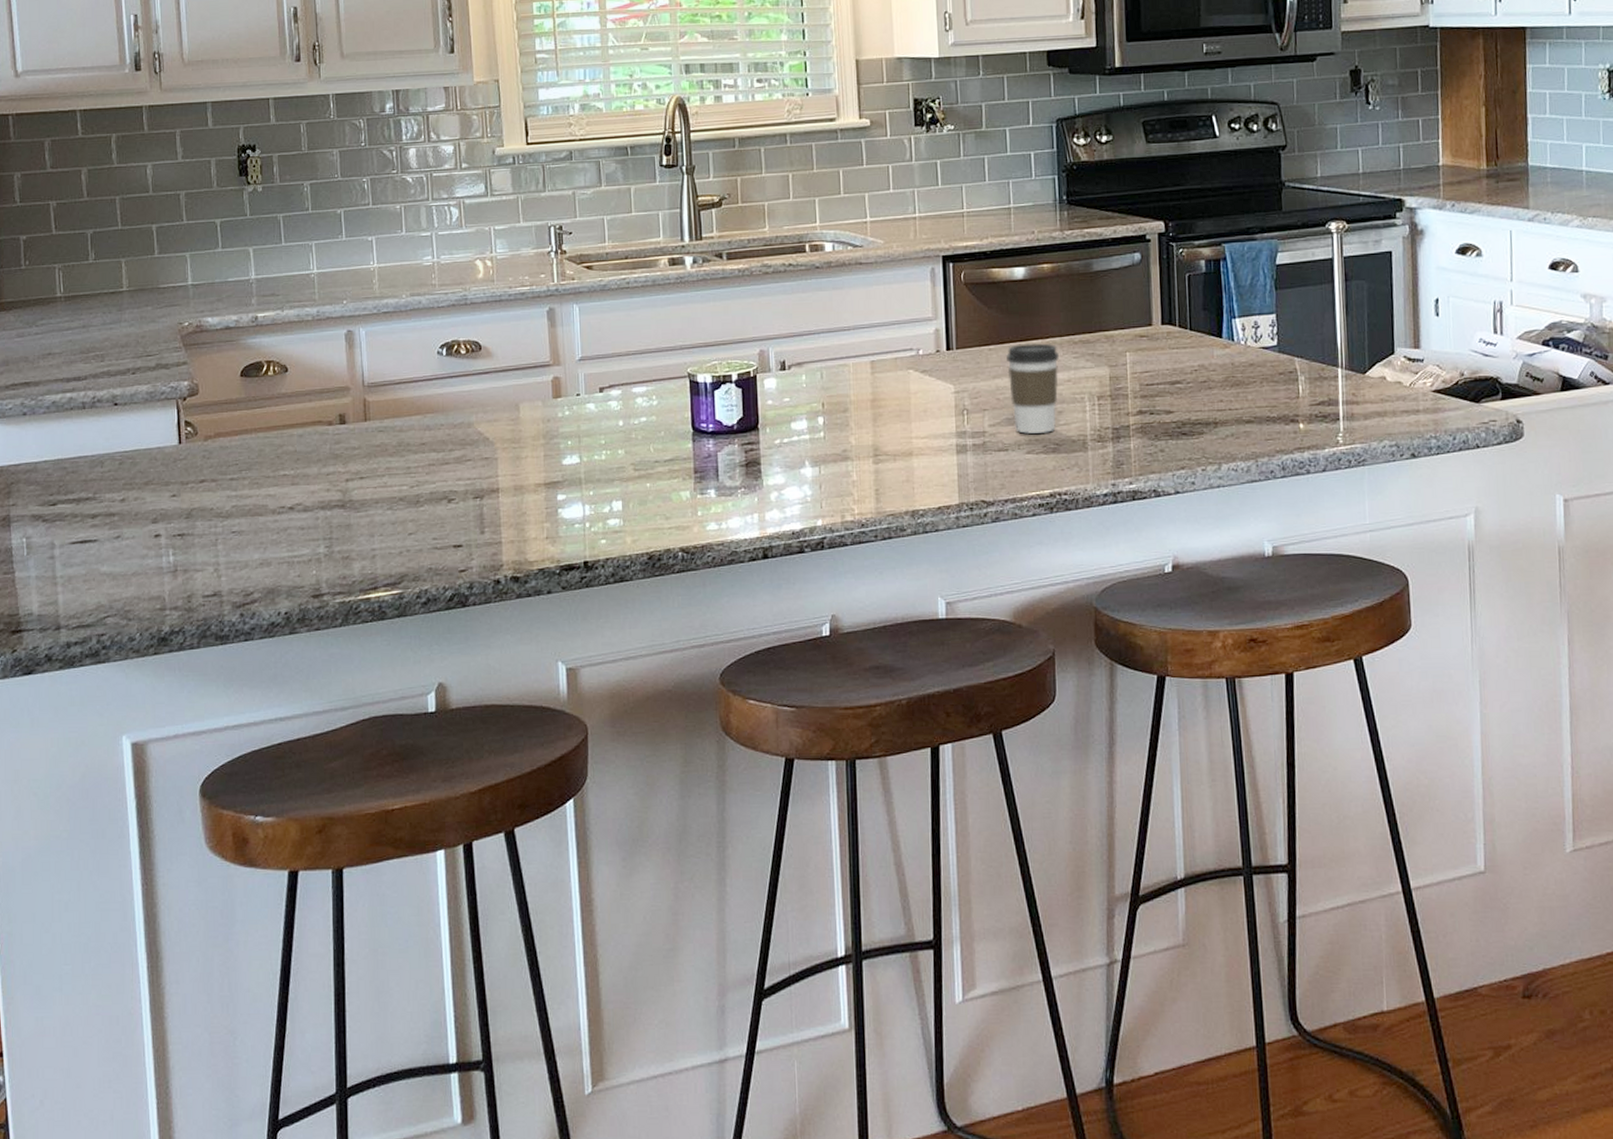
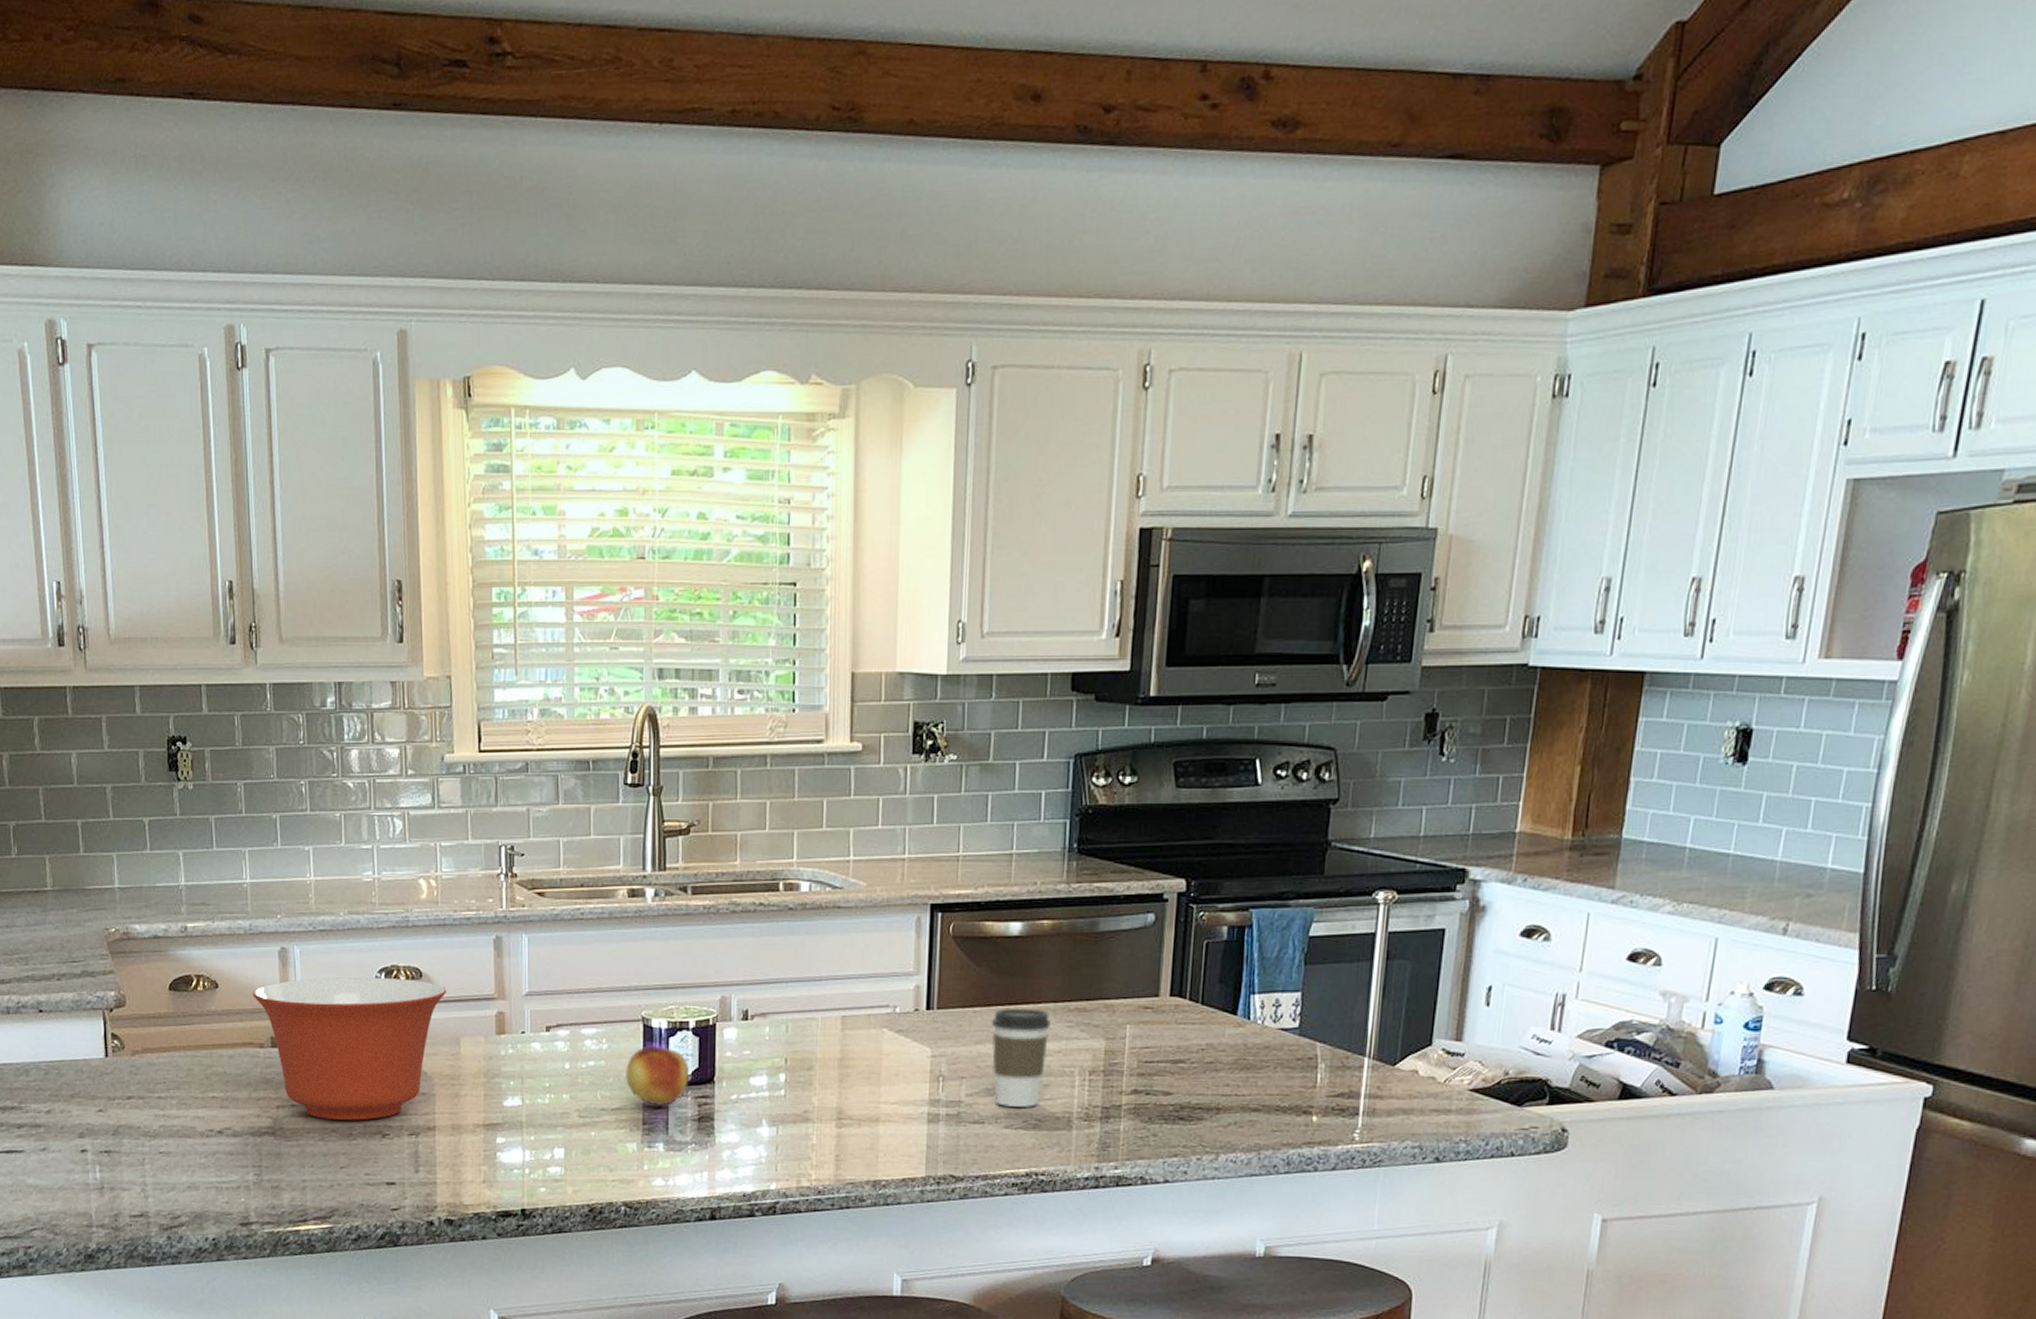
mixing bowl: none [321,352,506,489] -> present [252,977,447,1120]
fruit: none [675,399,735,456] -> present [624,1046,689,1107]

